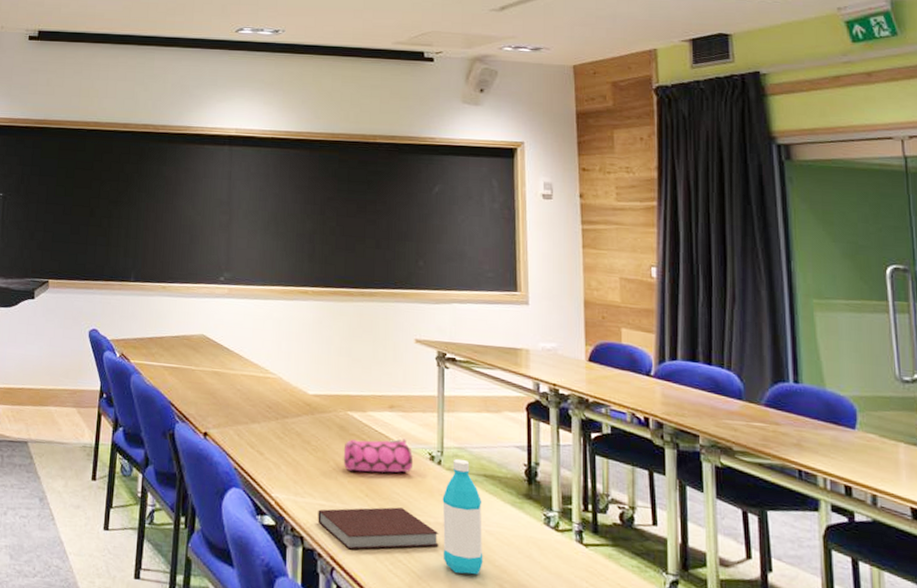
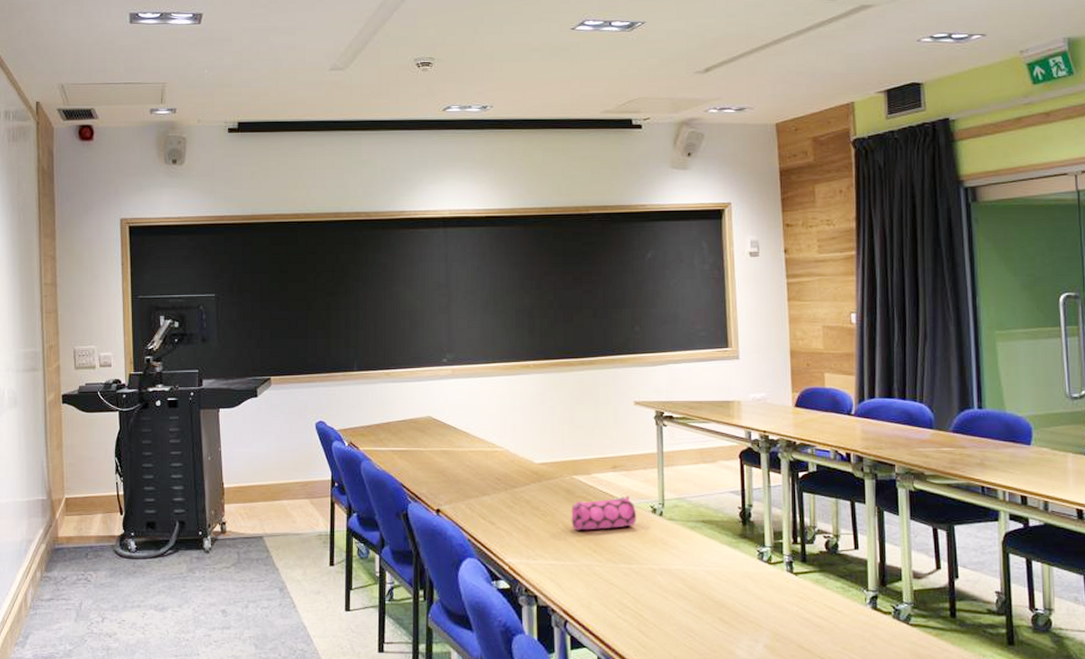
notebook: present [318,507,439,550] -> none [550,559,663,602]
water bottle: present [442,458,484,575] -> none [665,508,704,613]

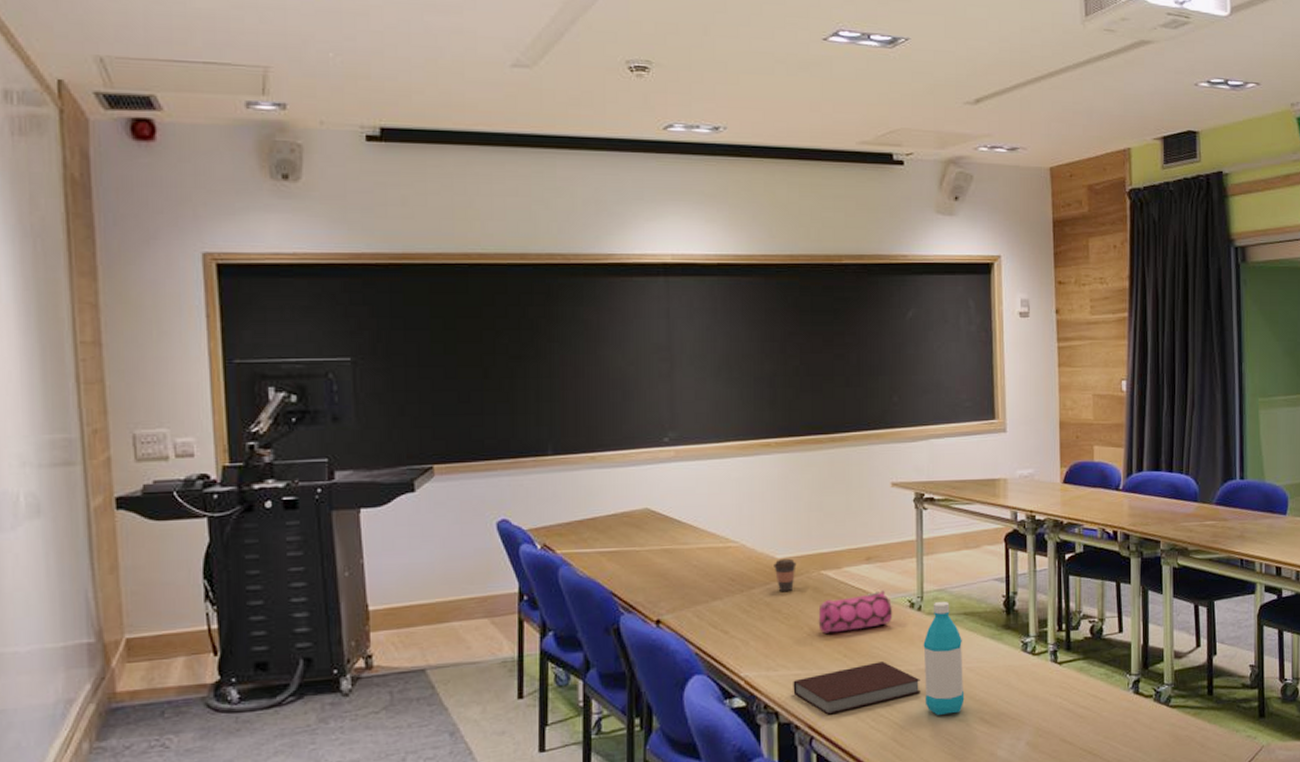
coffee cup: none [533,463,552,492] -> present [774,558,797,592]
notebook: none [550,559,663,602] -> present [793,661,920,715]
water bottle: none [665,508,704,613] -> present [923,601,965,716]

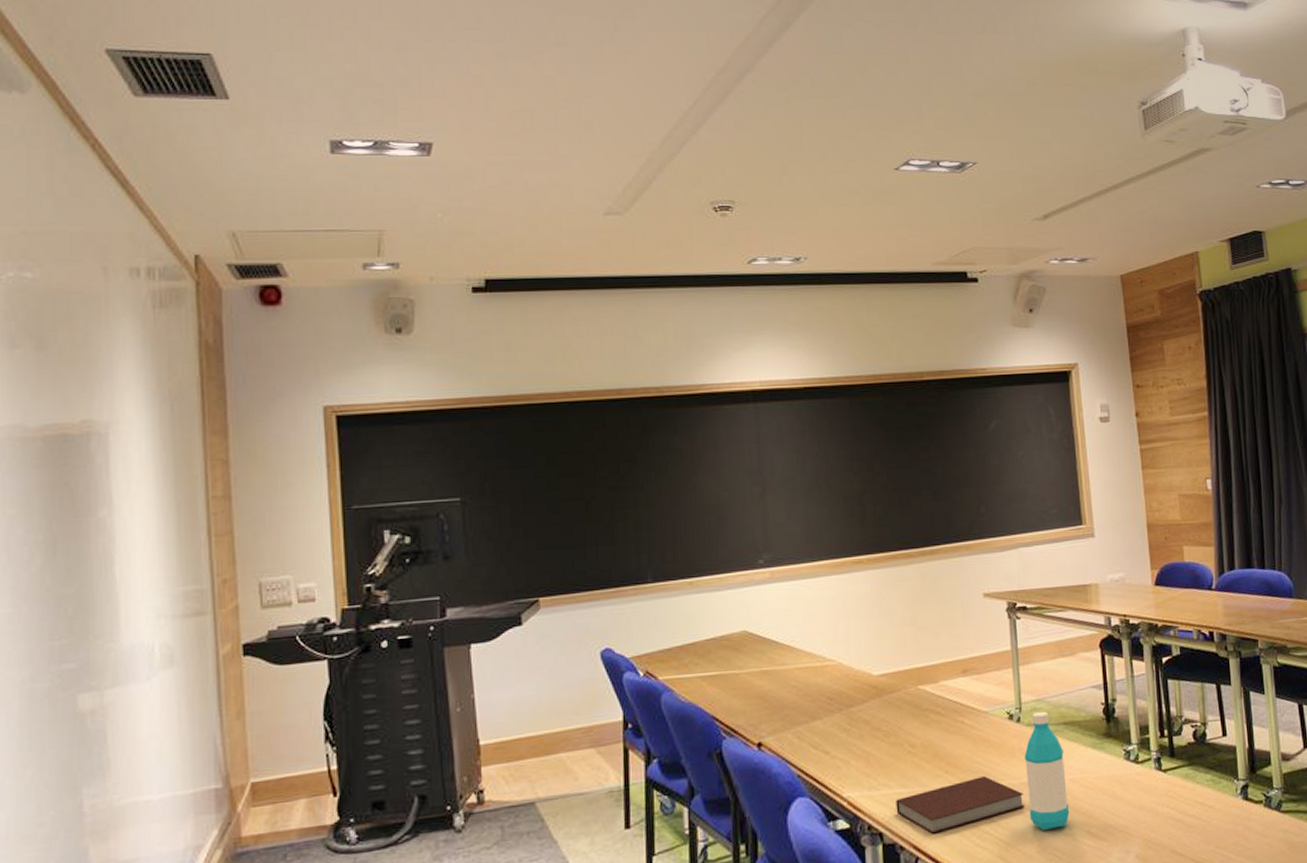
coffee cup: present [774,558,797,592] -> none [871,674,894,709]
pencil case: present [818,590,893,634] -> none [917,703,993,750]

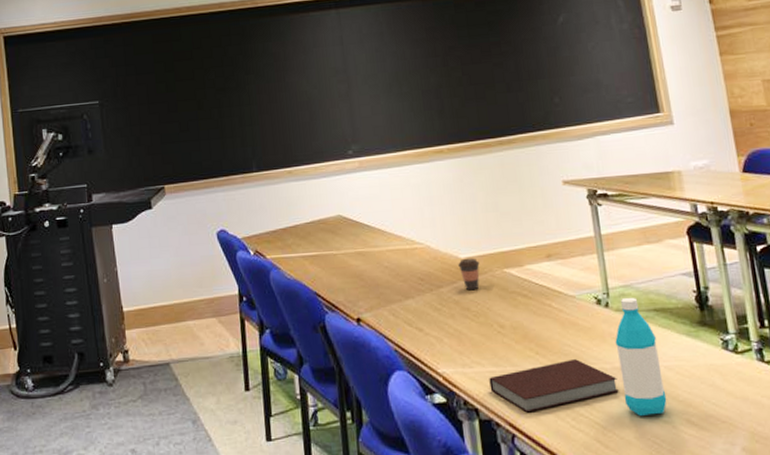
coffee cup: none [871,674,894,709] -> present [458,258,480,291]

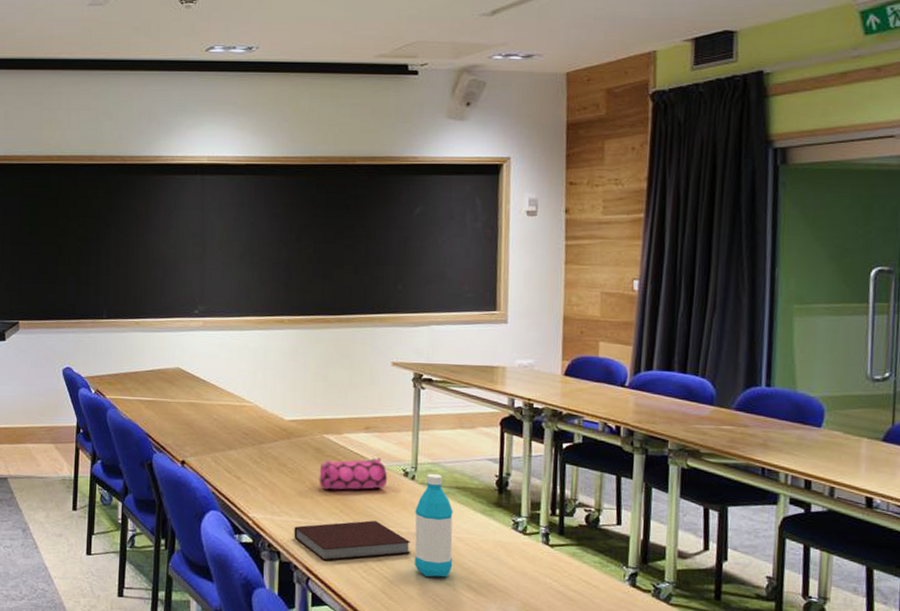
coffee cup: present [458,258,480,291] -> none [282,420,302,450]
pencil case: none [505,287,581,331] -> present [319,457,388,490]

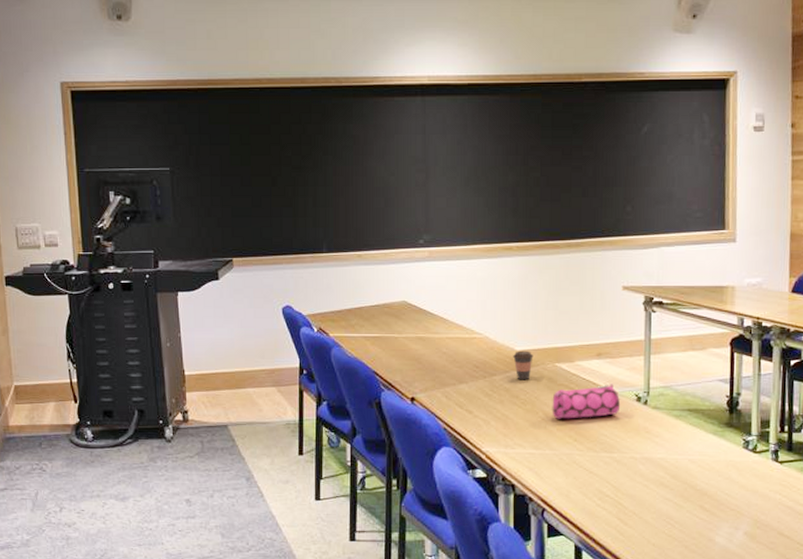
coffee cup: none [282,420,302,450] -> present [513,350,534,380]
notebook: present [294,520,411,561] -> none [528,448,645,491]
water bottle: present [414,473,453,578] -> none [648,397,686,501]

